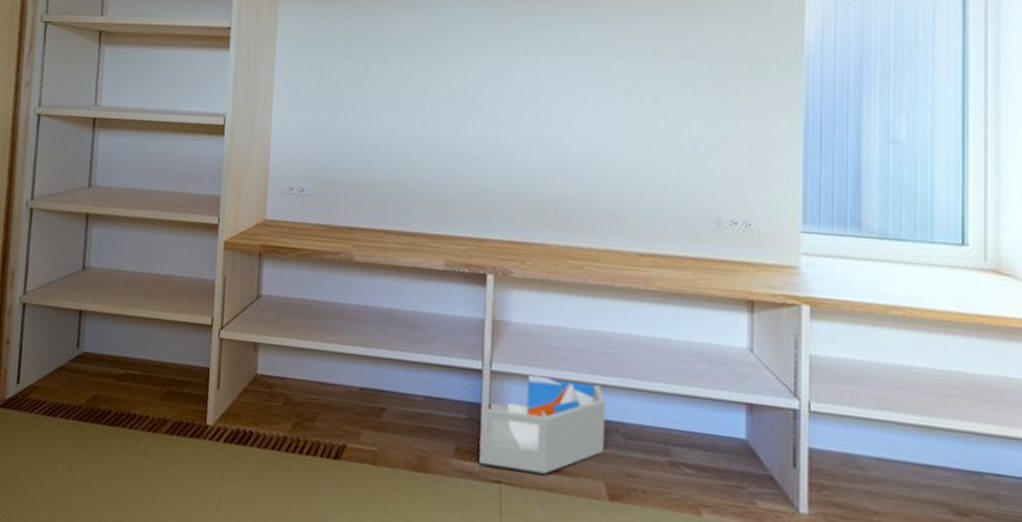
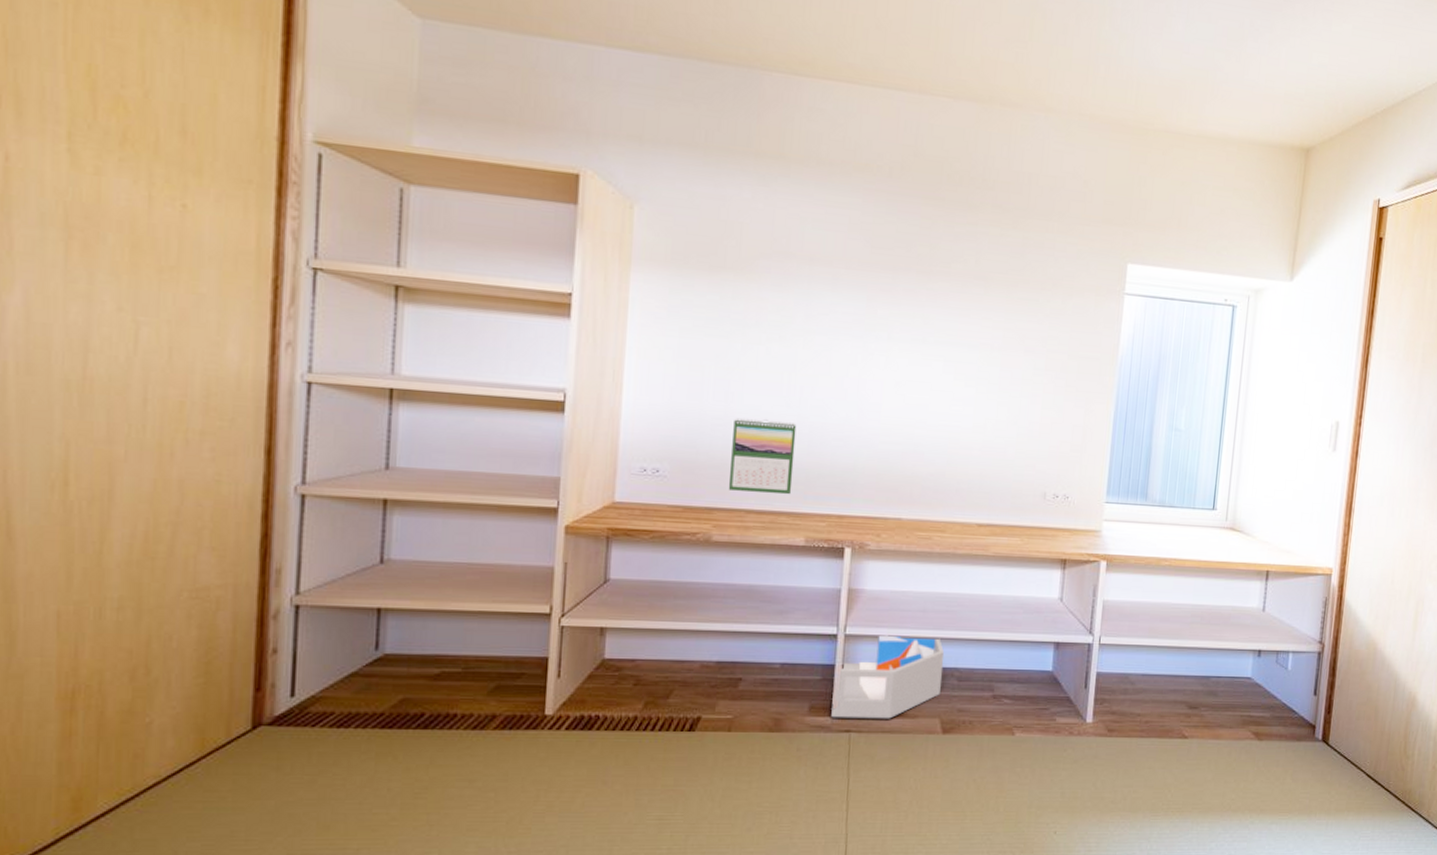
calendar: none [368,137,433,216] -> present [728,417,797,495]

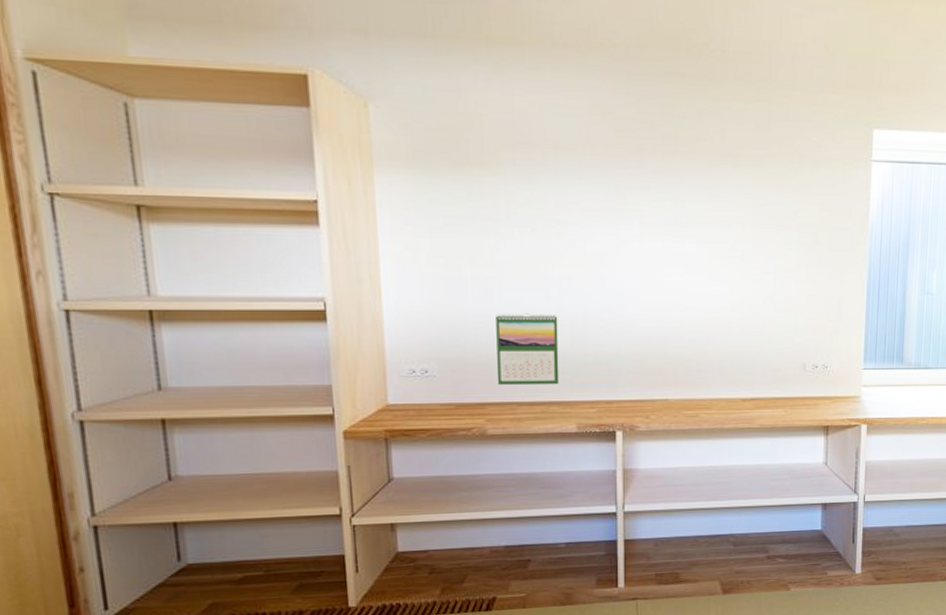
storage bin: present [831,635,945,719] -> none [618,508,719,588]

